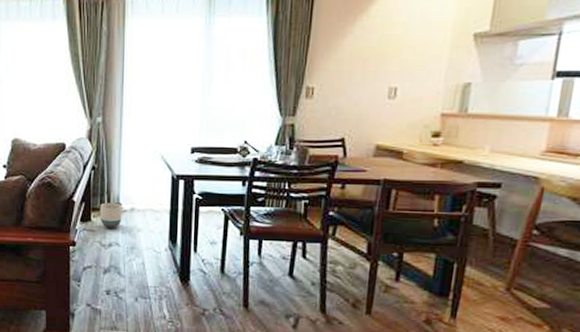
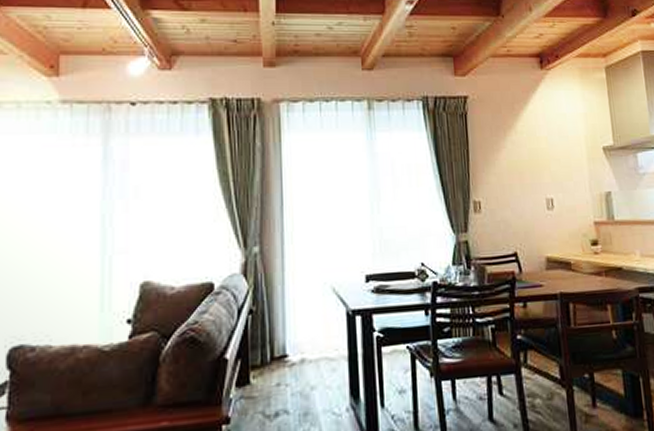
planter: present [100,202,123,229] -> none [261,354,291,392]

